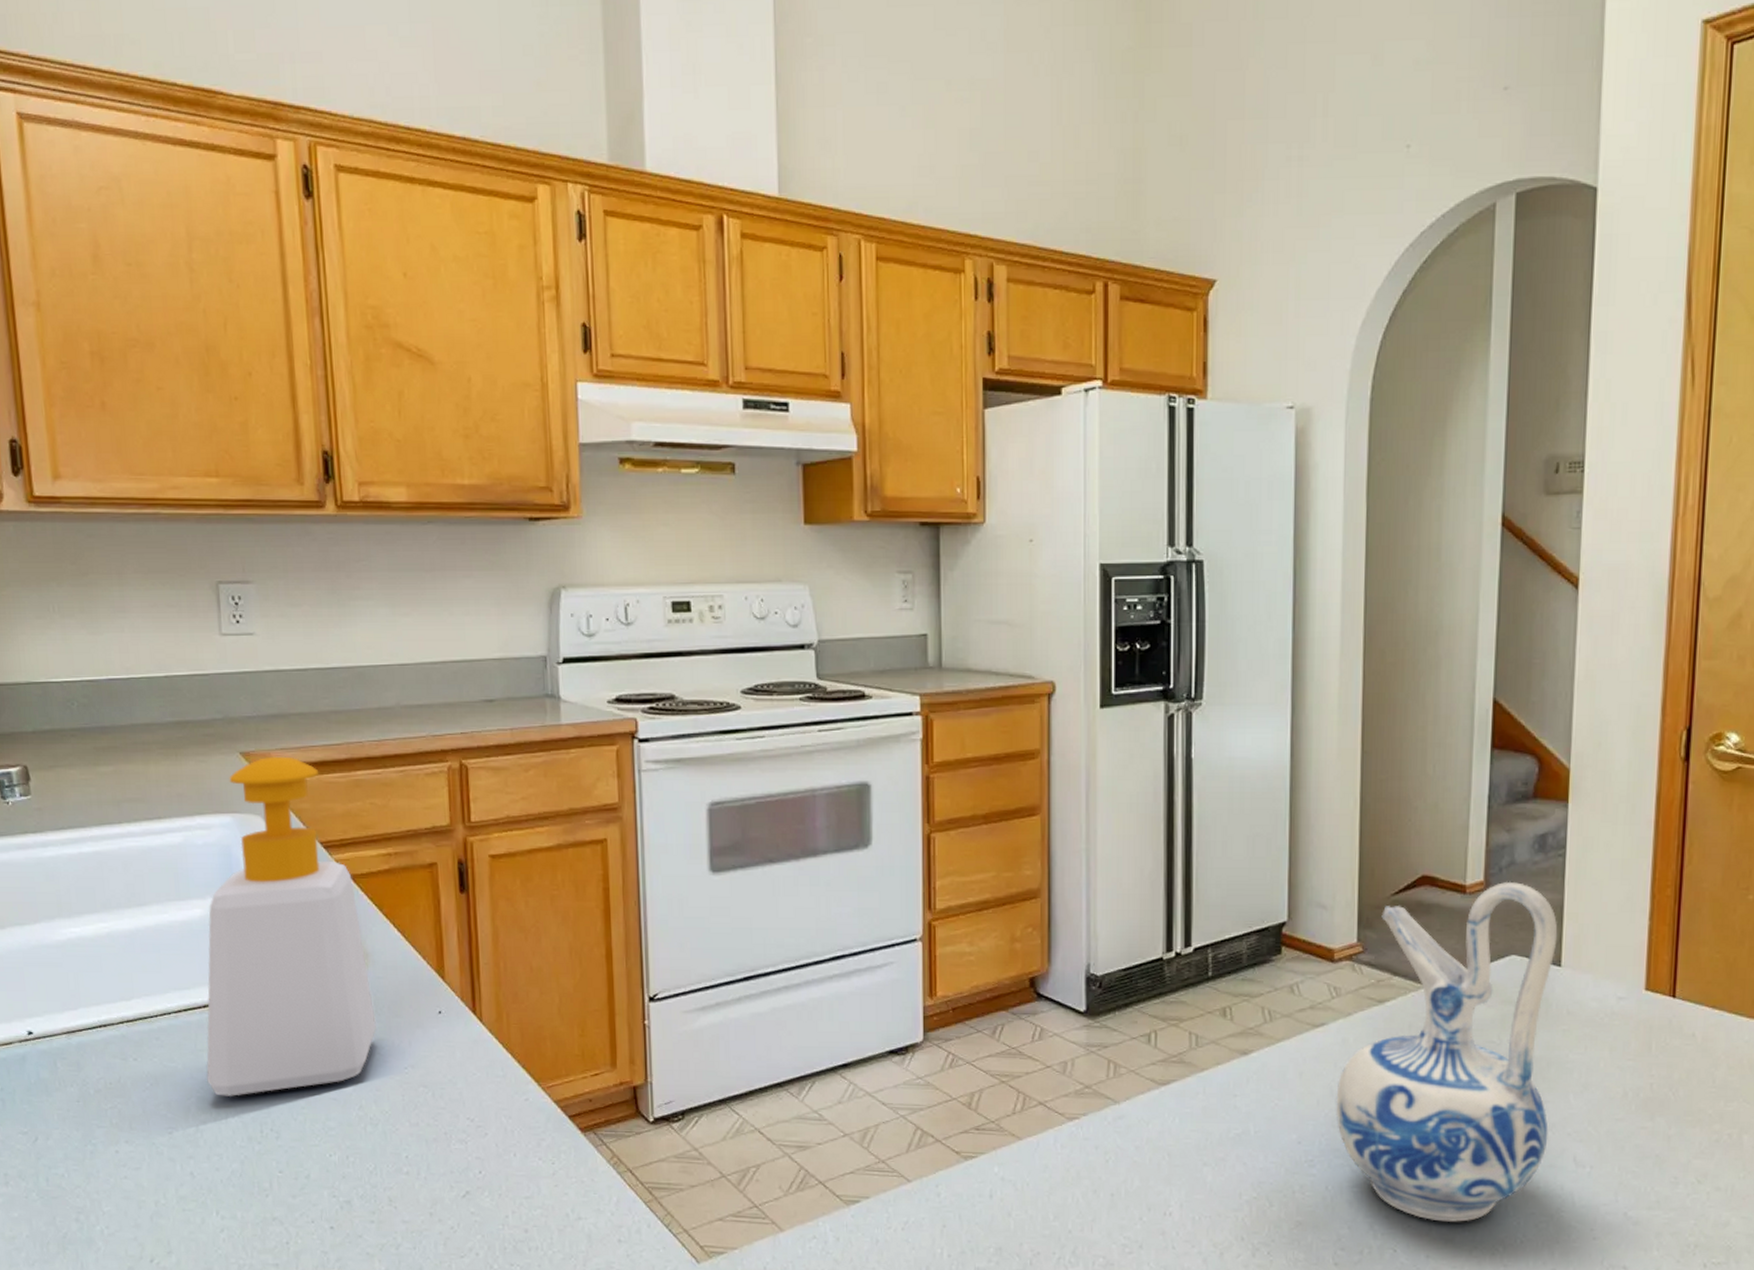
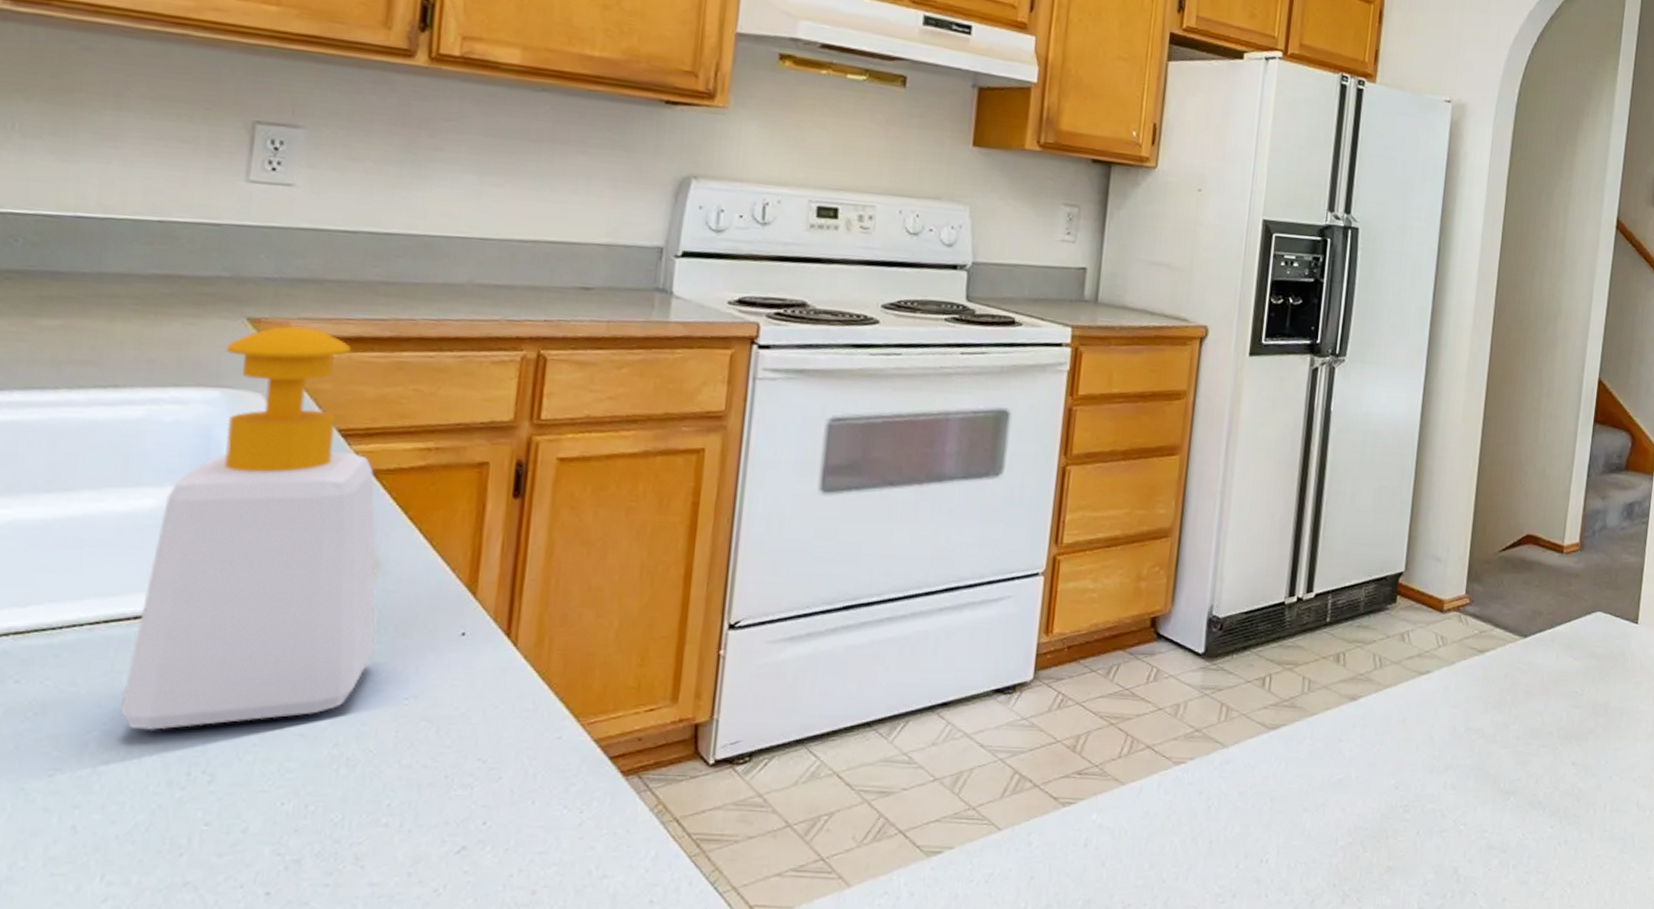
ceramic pitcher: present [1336,881,1558,1222] -> none [1432,544,1638,865]

